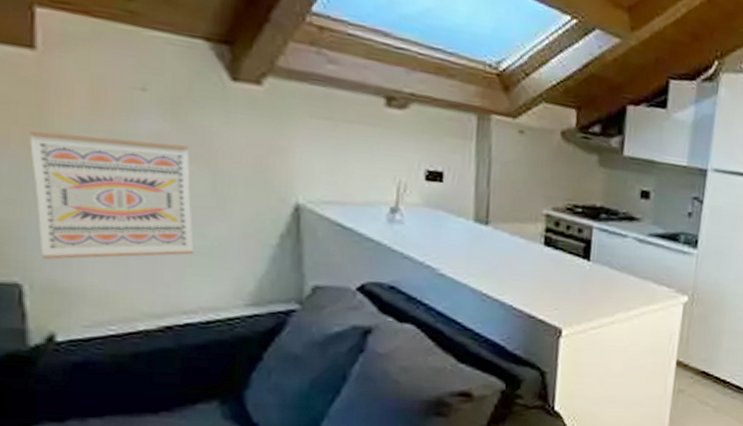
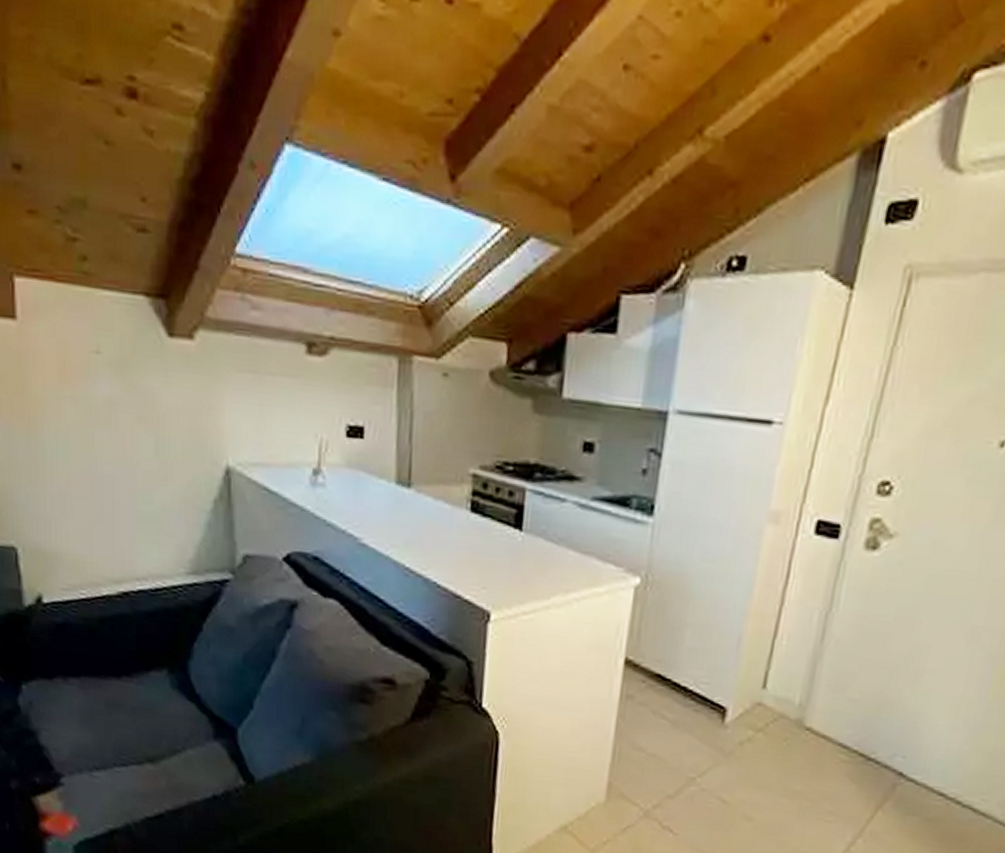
wall art: present [29,130,195,260] -> none [16,399,144,525]

